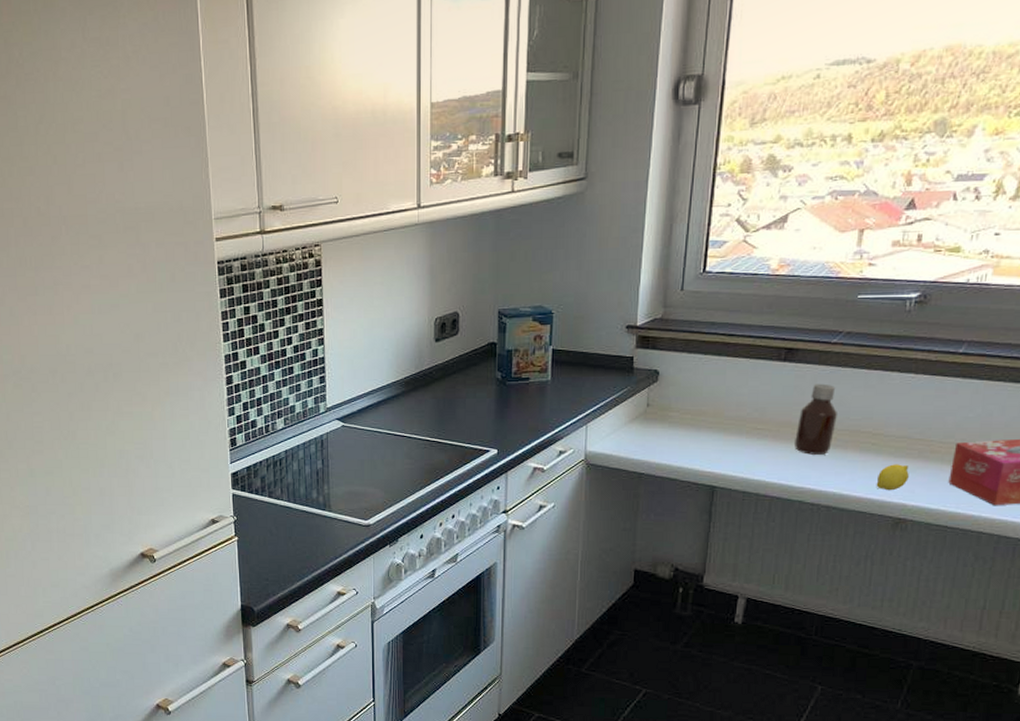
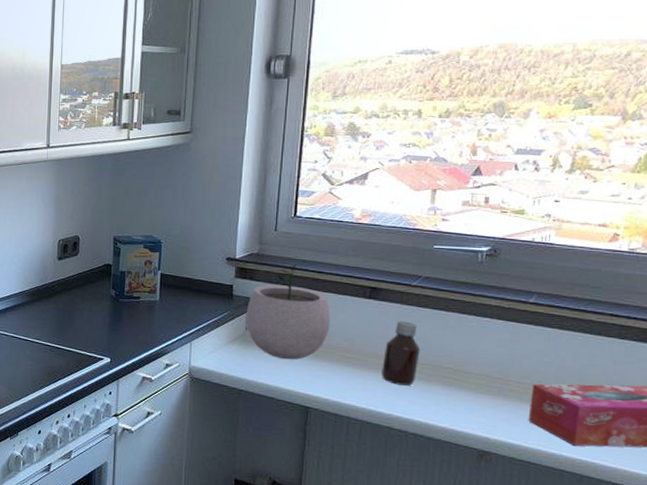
plant pot: none [647,327,741,436] -> present [246,264,331,360]
fruit: present [876,464,909,491] -> none [459,399,490,424]

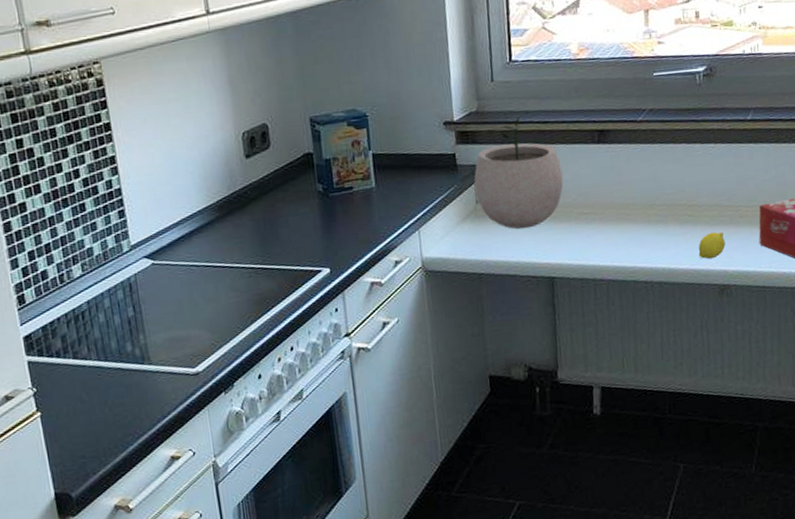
bottle: present [380,320,421,386] -> none [619,161,655,233]
fruit: none [459,399,490,424] -> present [698,232,726,259]

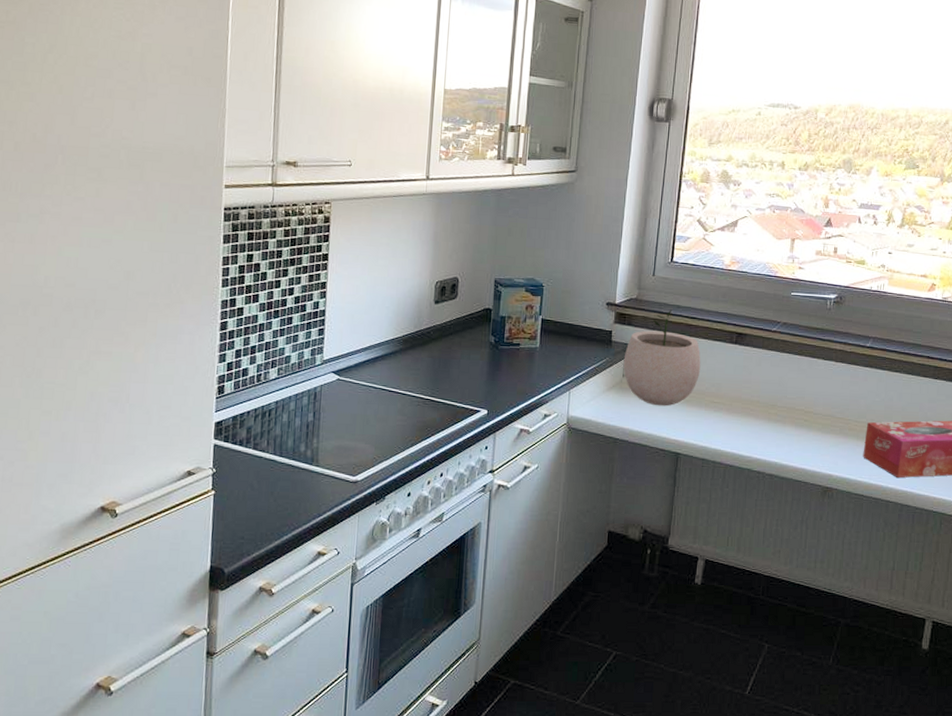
fruit: present [698,232,726,259] -> none [808,439,833,462]

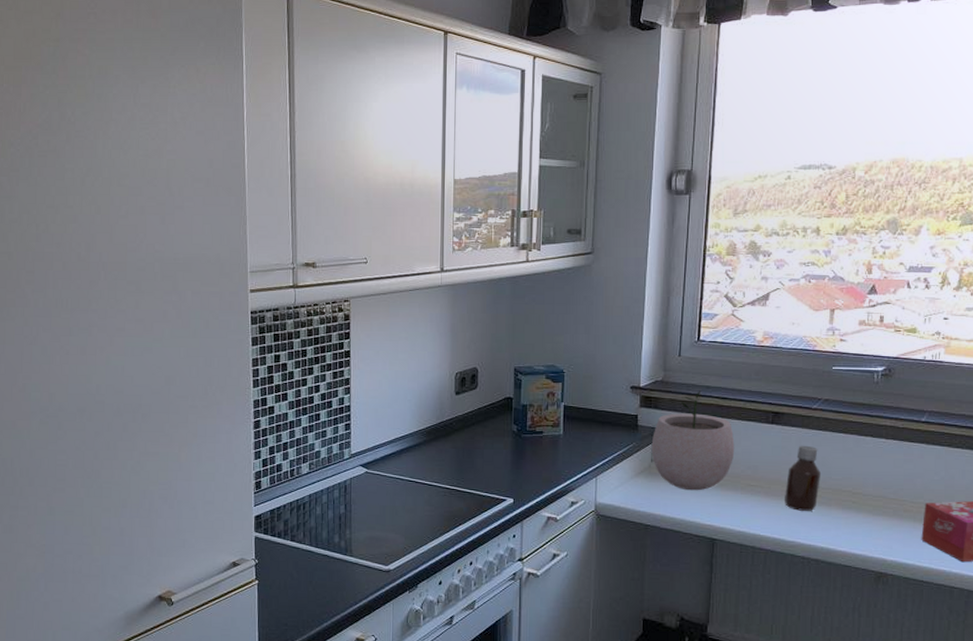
bottle: none [743,365,778,428] -> present [783,445,822,511]

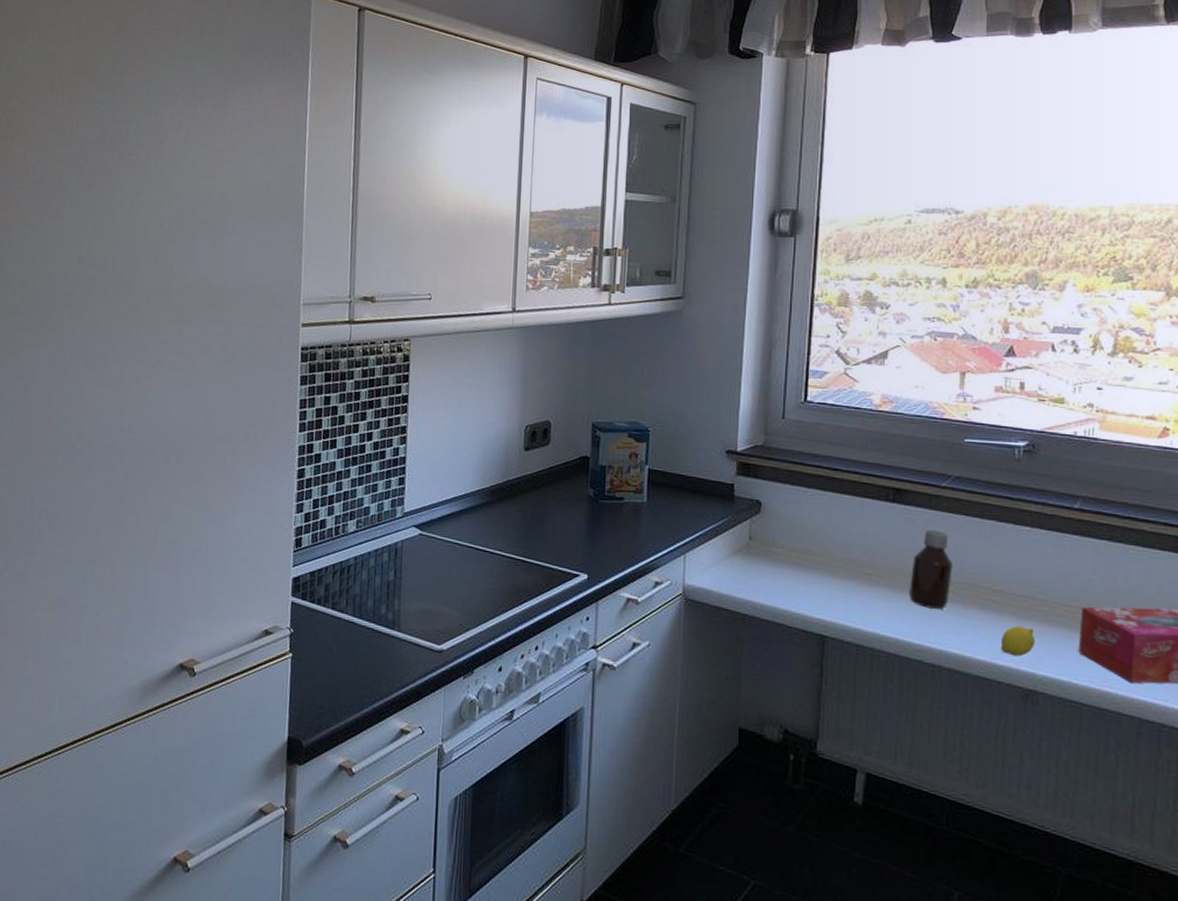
plant pot: present [651,390,735,491] -> none [749,459,849,577]
fruit: none [858,521,886,546] -> present [1000,626,1035,657]

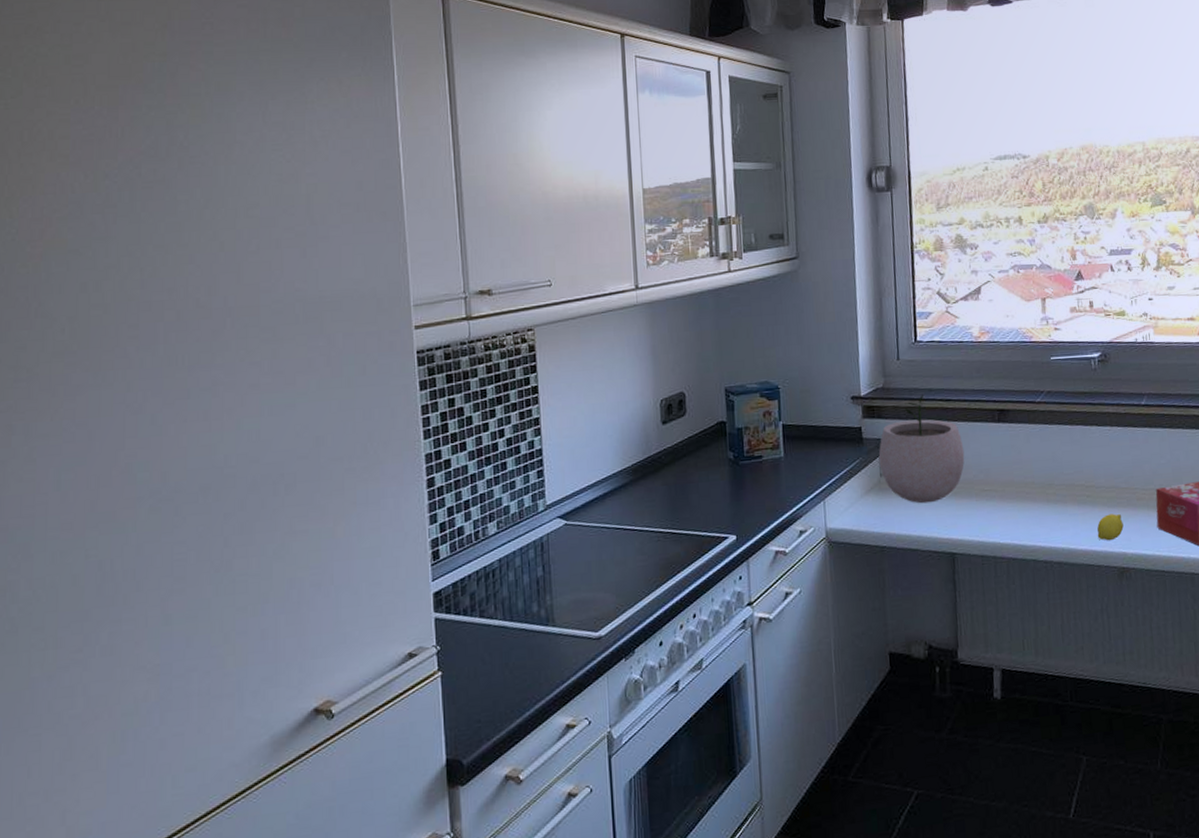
plant pot: none [749,459,849,577] -> present [878,394,965,504]
bottle: present [908,529,954,609] -> none [1019,441,1054,512]

